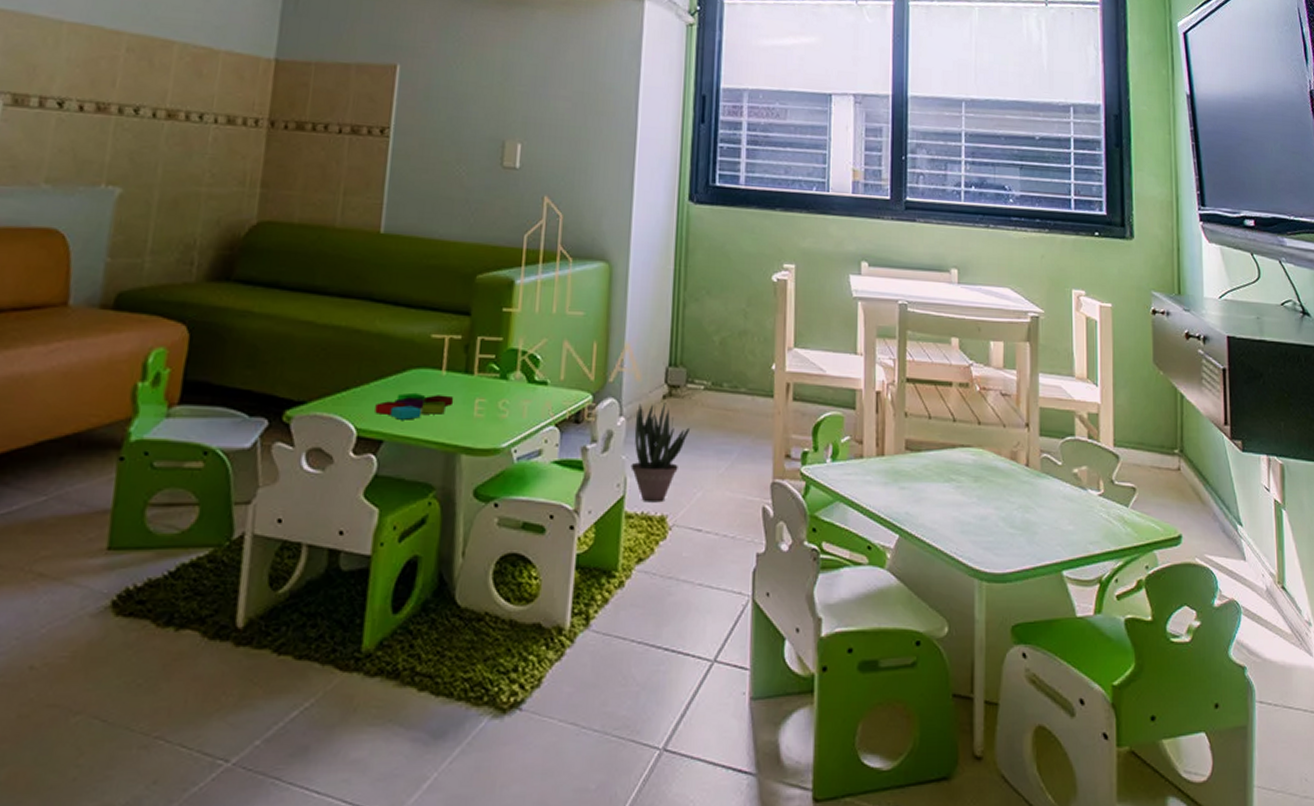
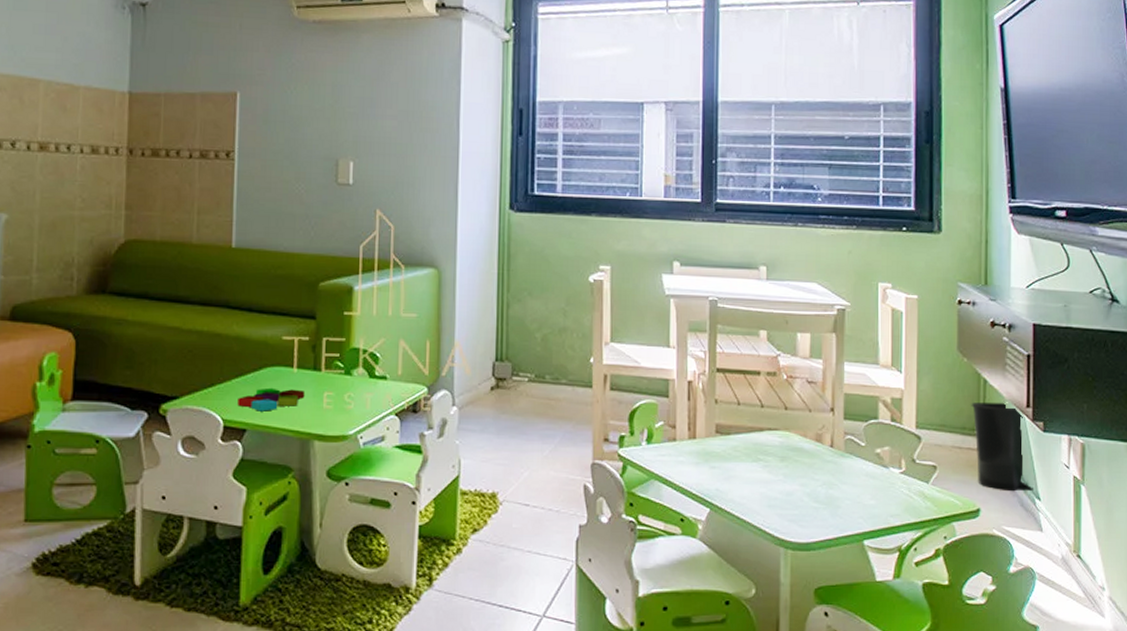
potted plant: present [630,403,691,503] -> none [464,394,517,481]
waste bin: none [1169,418,1236,517] -> present [971,401,1034,492]

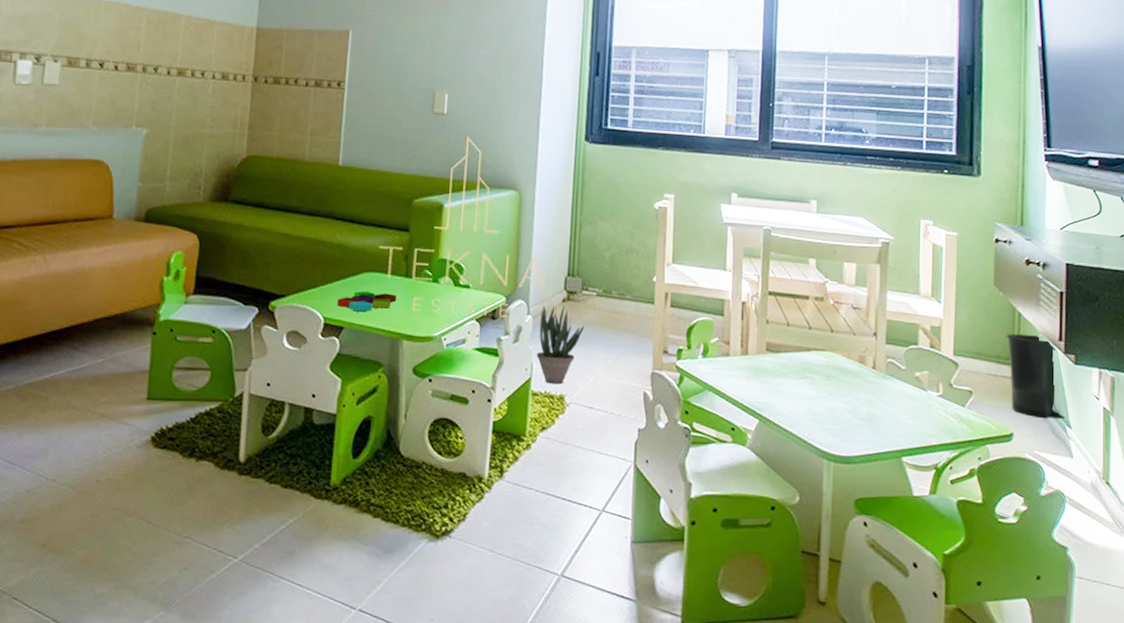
potted plant: none [464,394,517,481] -> present [536,305,585,384]

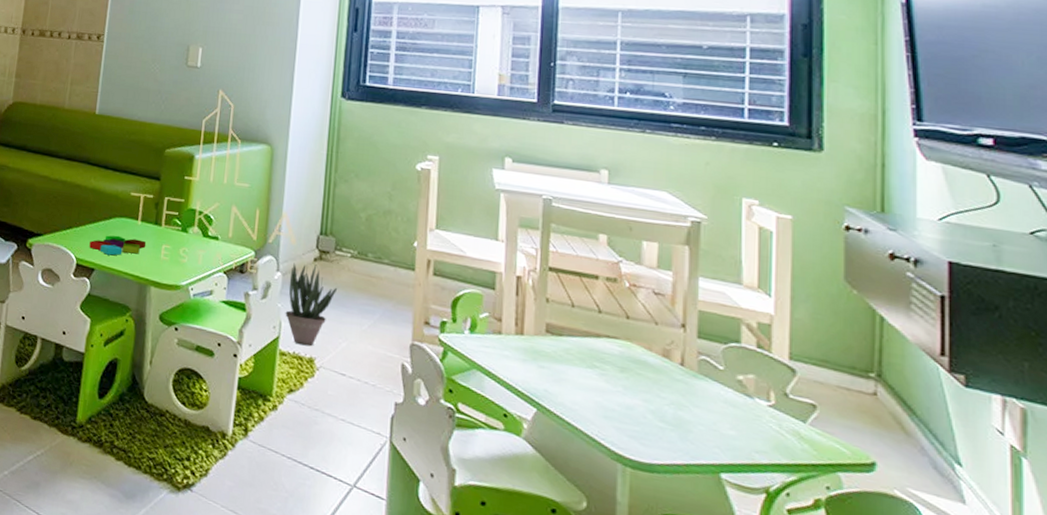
waste bin: present [1006,333,1066,420] -> none [863,340,953,454]

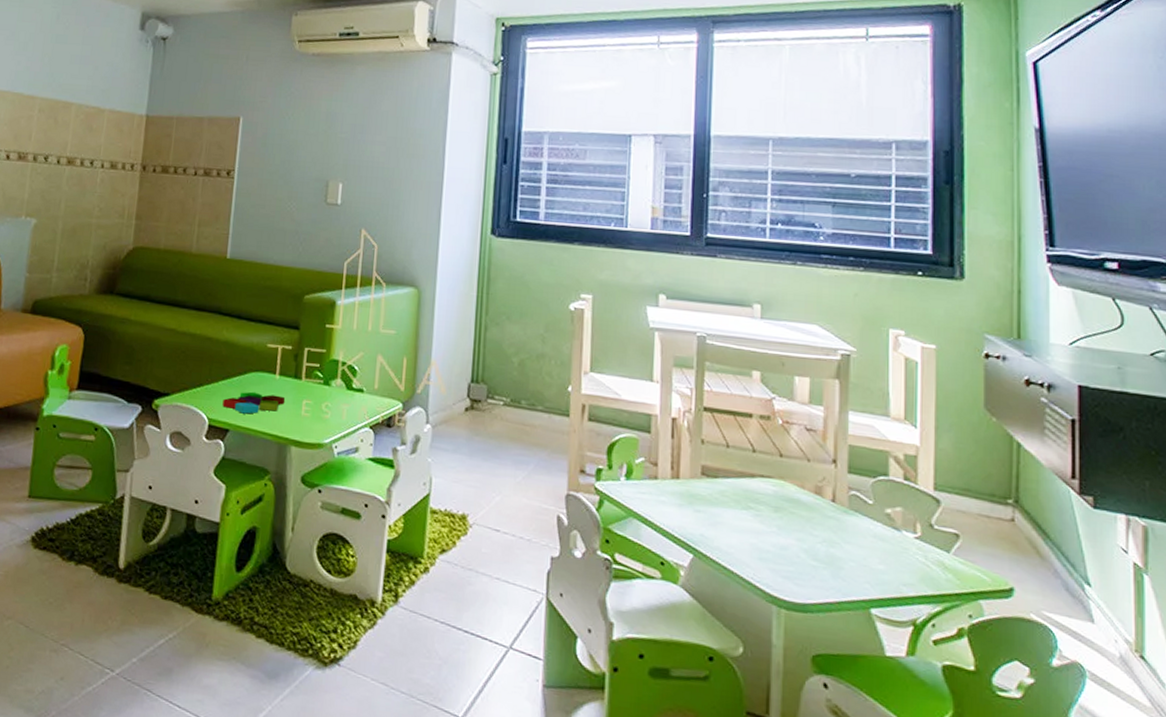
potted plant: present [285,263,338,346] -> none [435,414,491,502]

